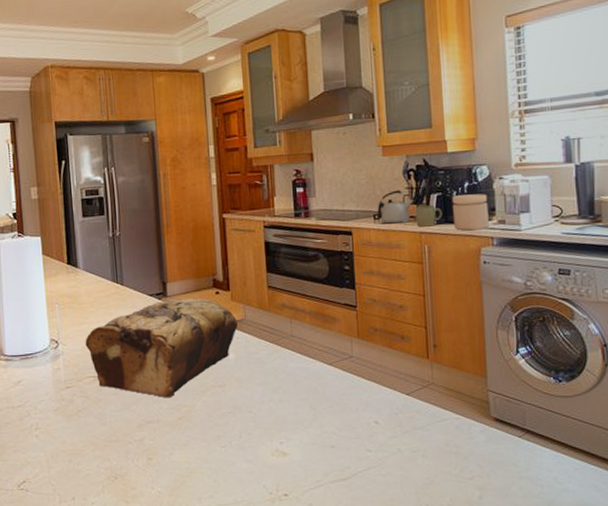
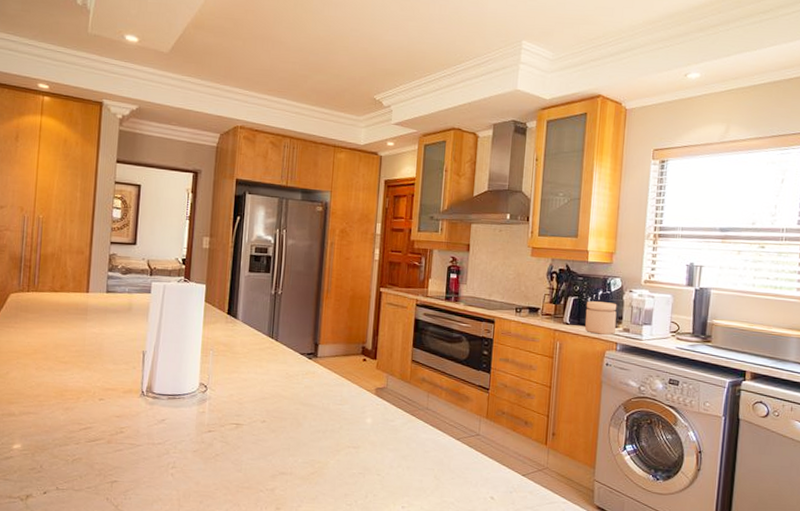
bread loaf: present [85,298,238,398] -> none [233,361,379,453]
kettle: present [377,190,414,224] -> none [519,288,554,319]
mug: present [415,205,443,227] -> none [552,306,577,326]

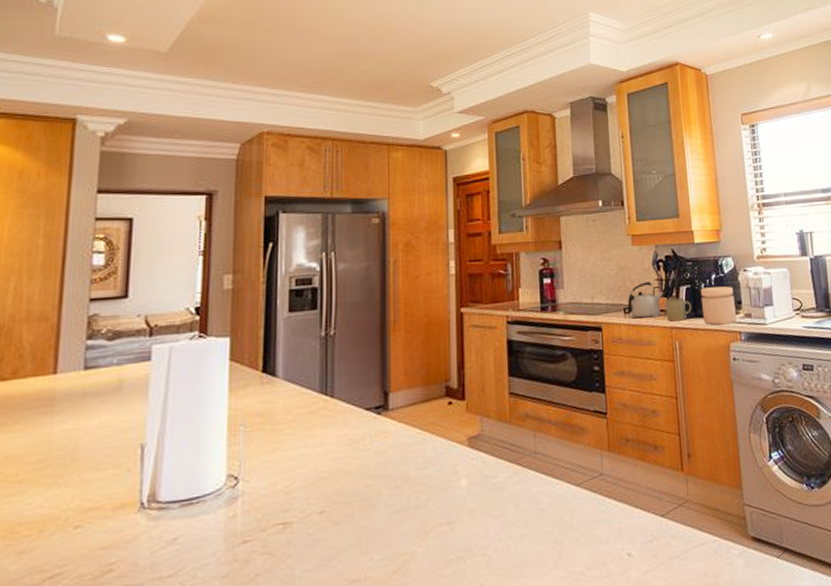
kettle: none [519,288,554,319] -> present [627,281,664,319]
mug: none [552,306,577,326] -> present [665,298,692,322]

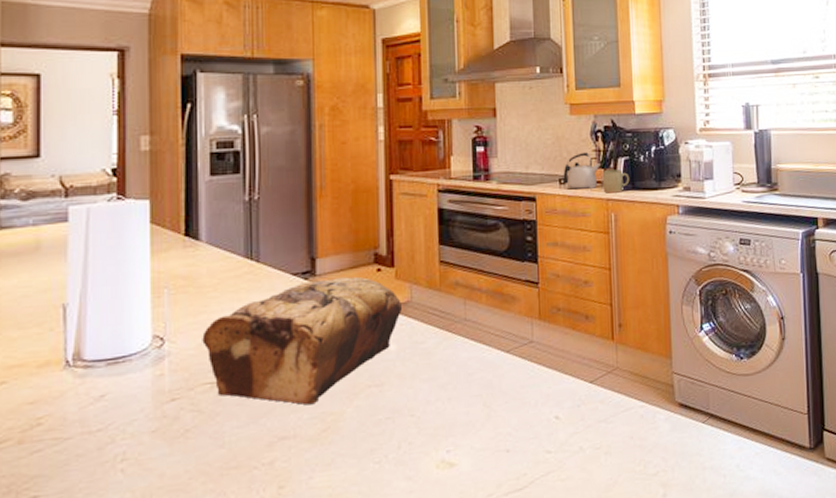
bread loaf: none [276,410,472,545] -> present [202,276,402,405]
jar: present [700,286,737,325] -> none [639,159,675,198]

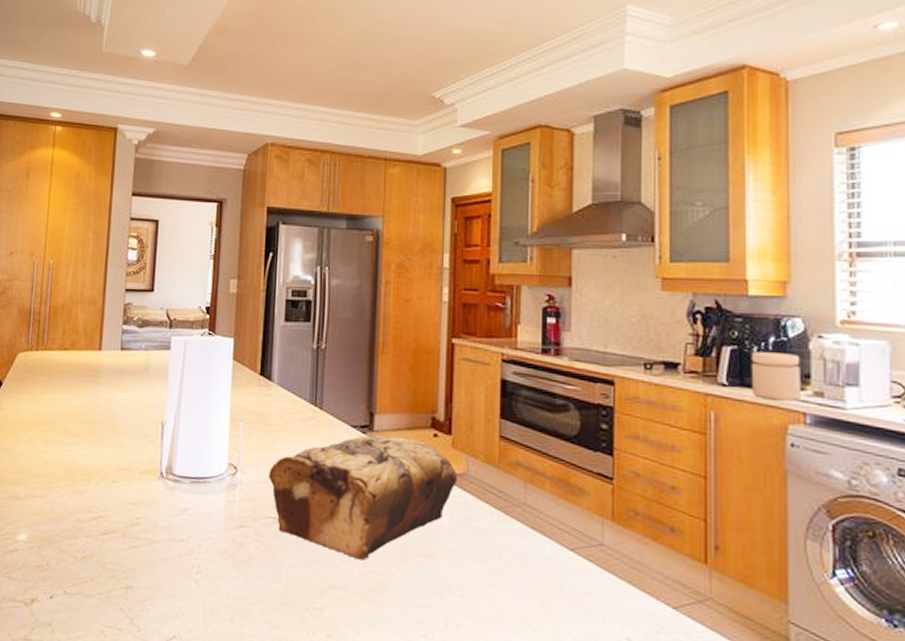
kettle: present [563,152,602,190] -> none [649,335,700,379]
mug: present [602,170,630,193] -> none [700,359,737,388]
jar: none [639,159,675,198] -> present [750,352,801,401]

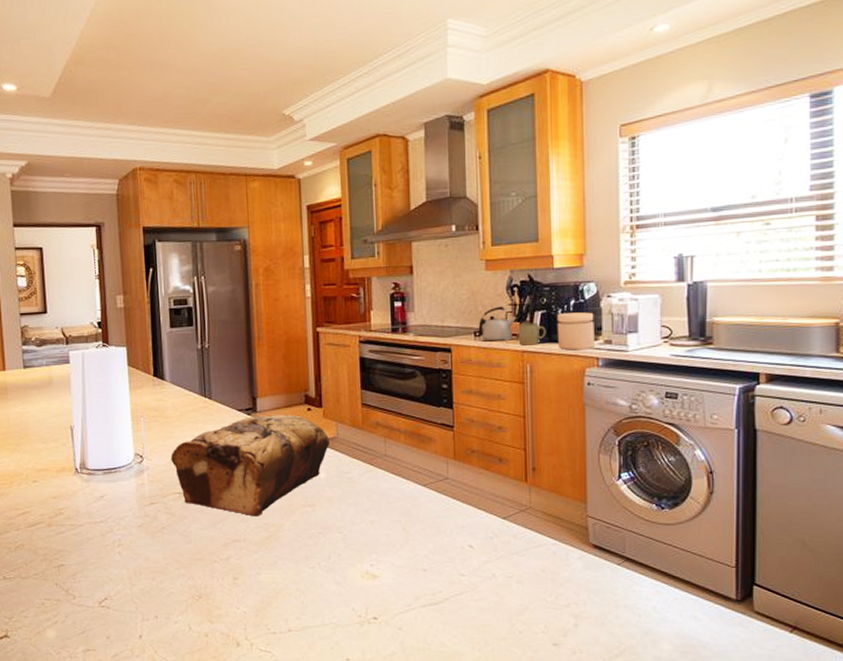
kettle: none [649,335,700,379] -> present [478,306,518,342]
mug: none [700,359,737,388] -> present [518,323,547,346]

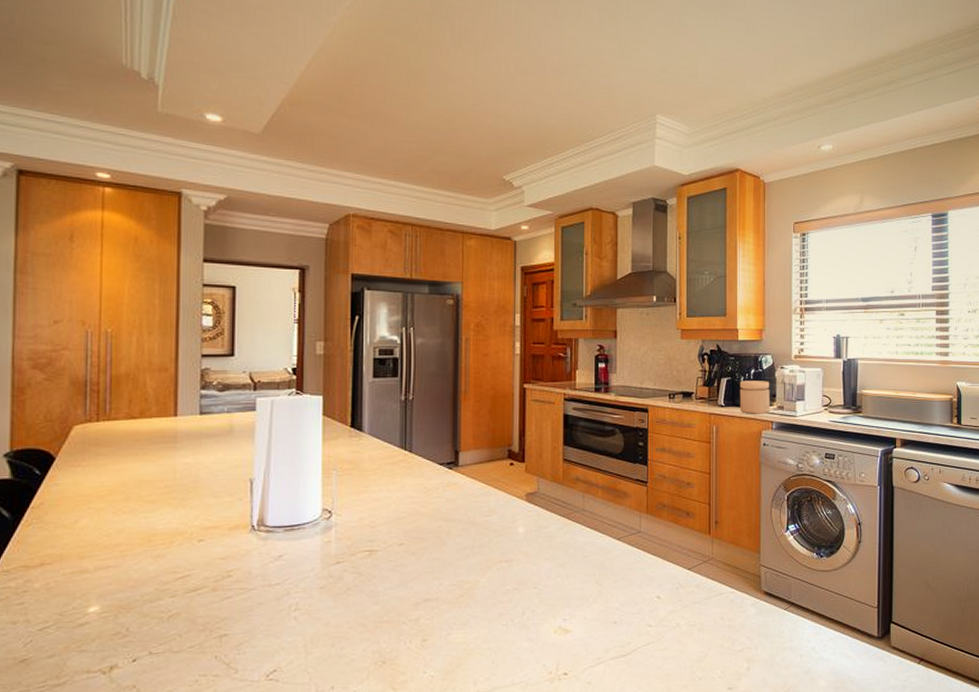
bread loaf: present [171,414,329,517] -> none [363,468,530,574]
kettle: present [478,306,518,342] -> none [672,372,707,404]
mug: present [518,323,547,346] -> none [707,388,731,408]

